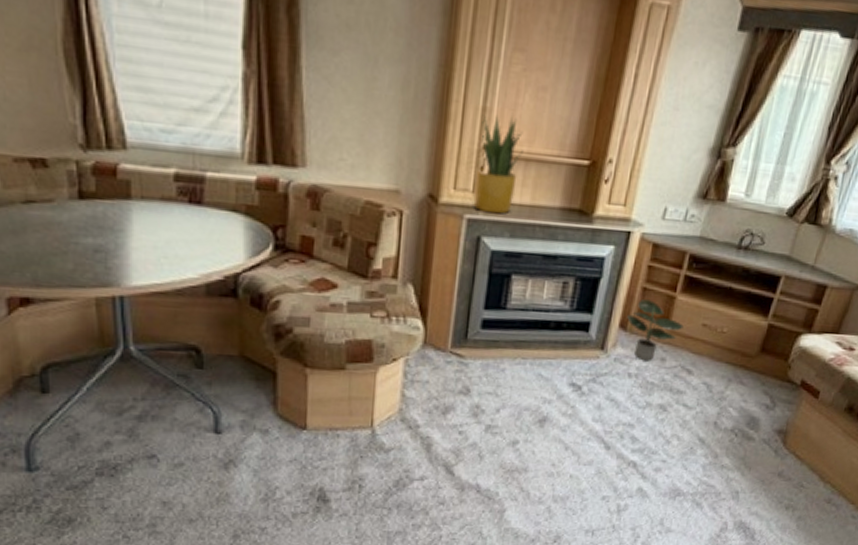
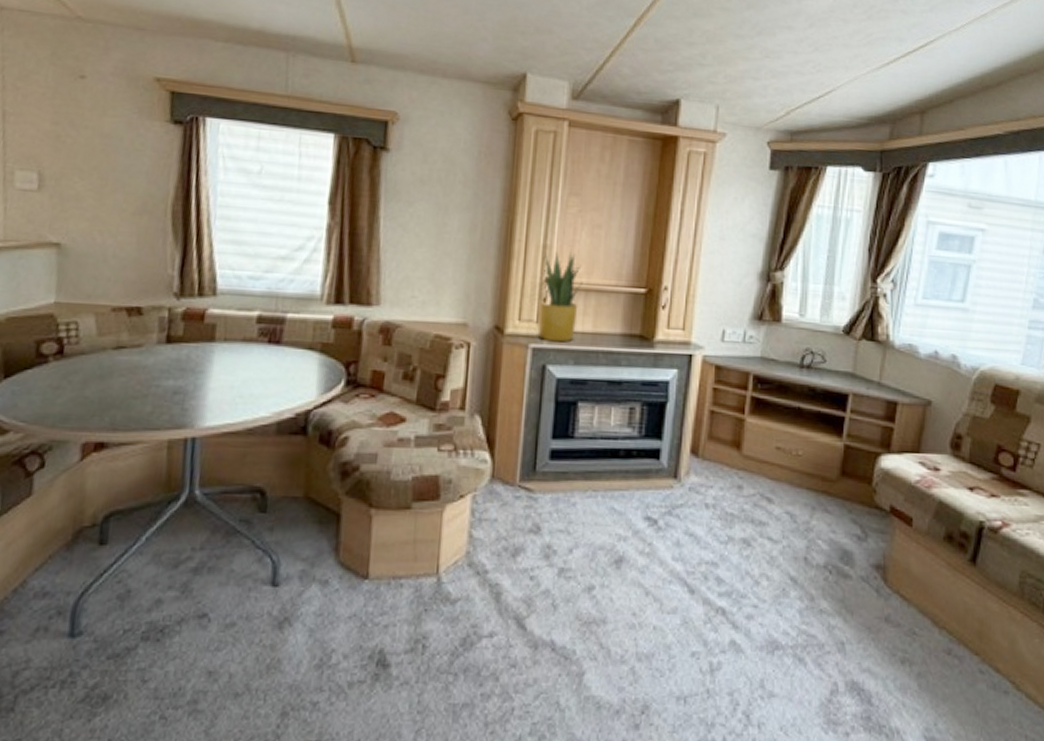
potted plant: present [627,299,684,361] -> none [698,423,757,490]

